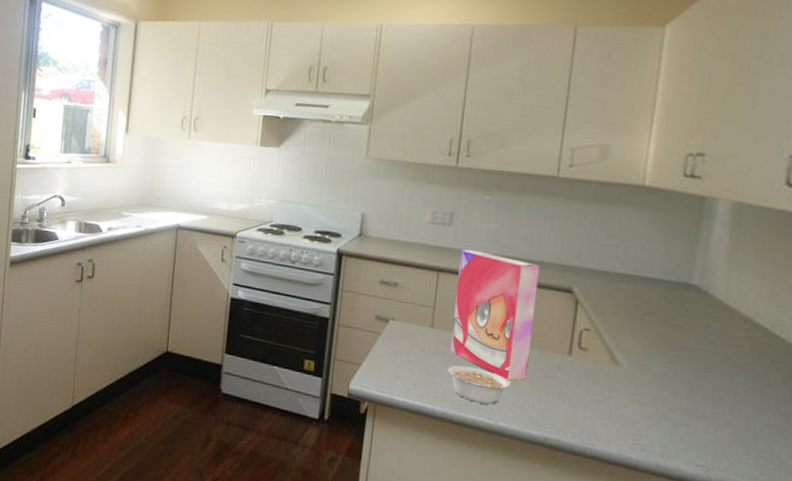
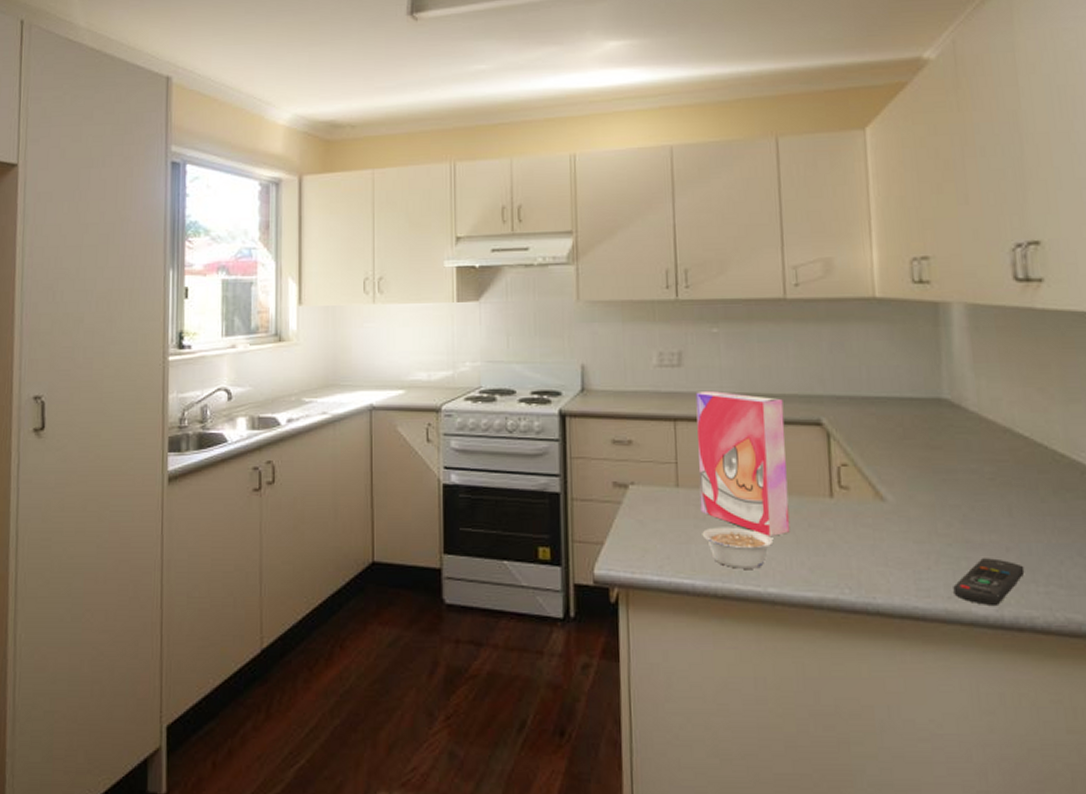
remote control: none [667,427,739,469] -> present [953,558,1025,607]

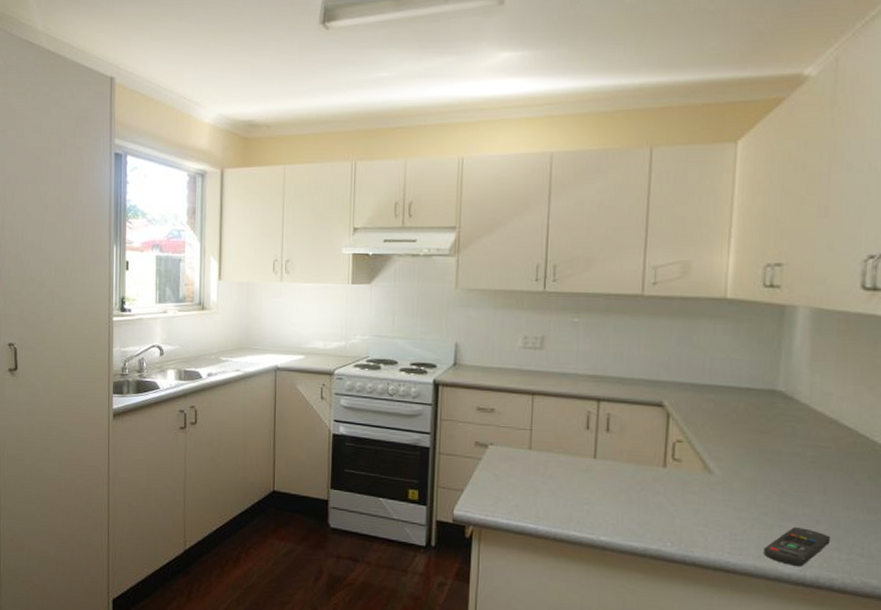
cereal box: present [695,391,791,536] -> none [548,372,631,496]
legume: present [702,527,774,569] -> none [548,484,609,520]

